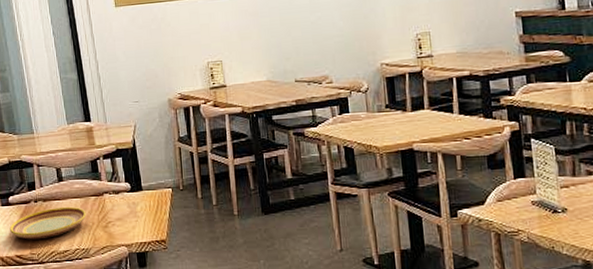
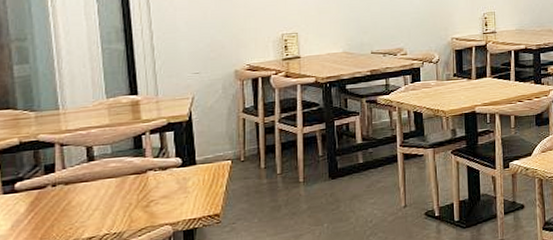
plate: present [9,206,87,240] -> none [12,188,123,230]

